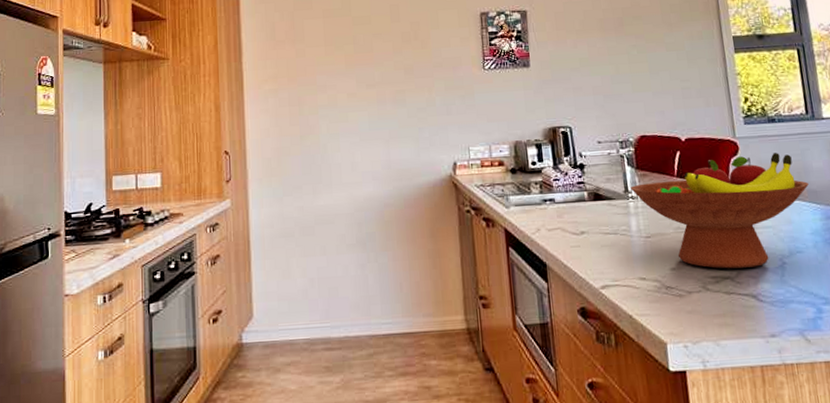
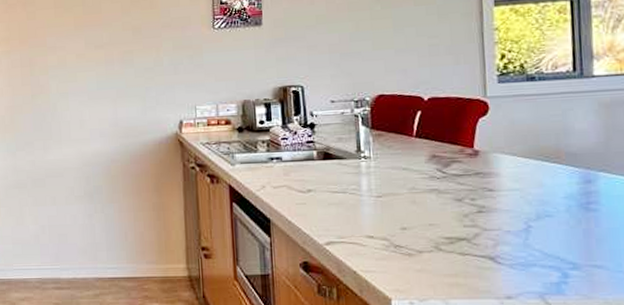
fruit bowl: present [630,153,809,269] -> none [363,113,567,230]

